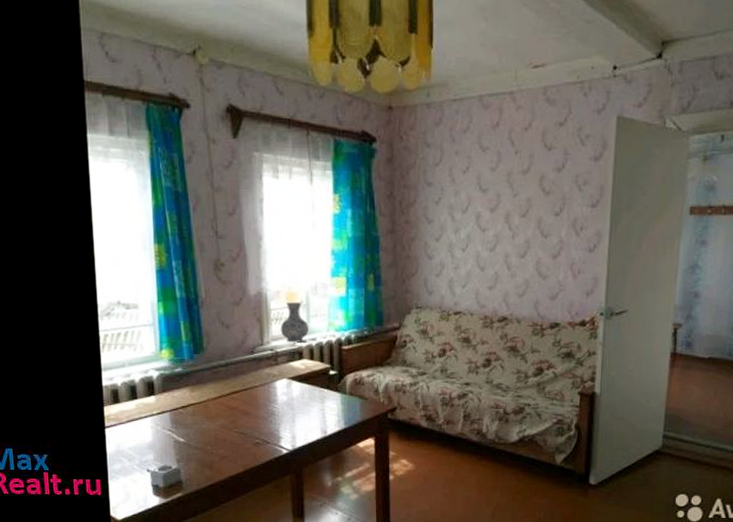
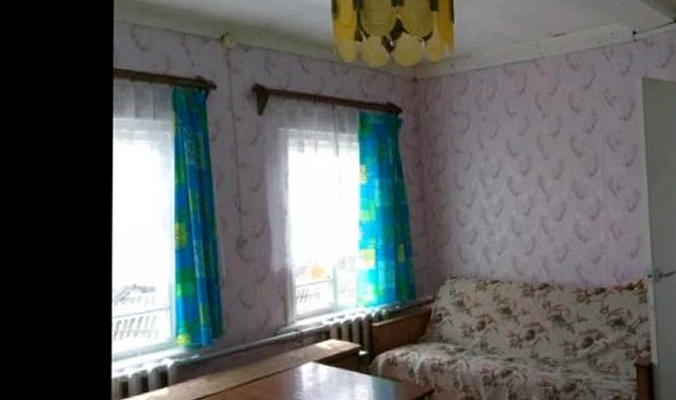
vase: present [280,302,309,343] -> none [305,278,336,322]

